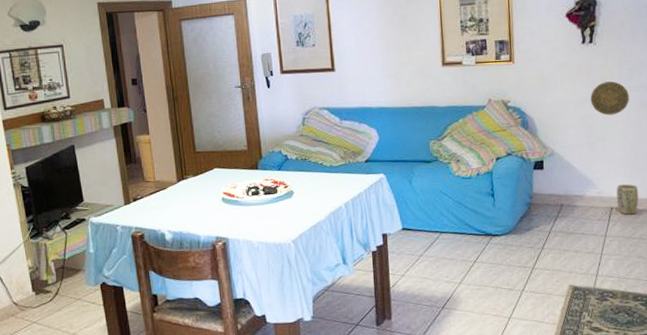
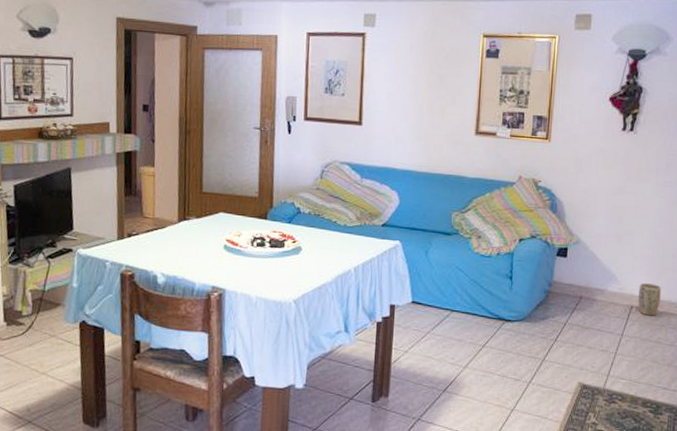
decorative plate: present [590,81,629,116] -> none [624,173,664,210]

